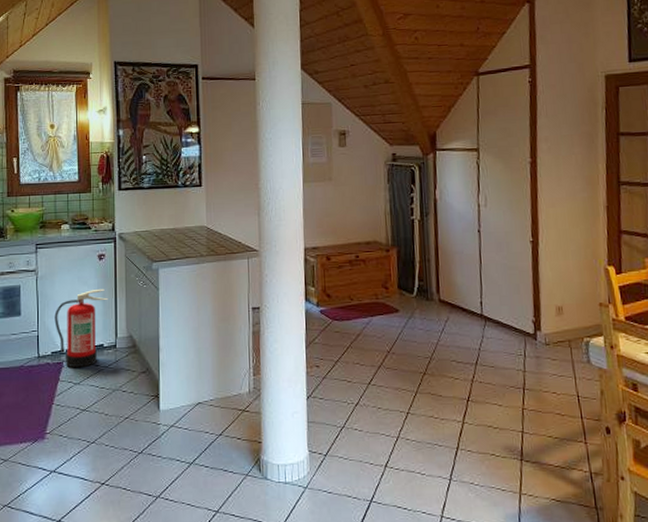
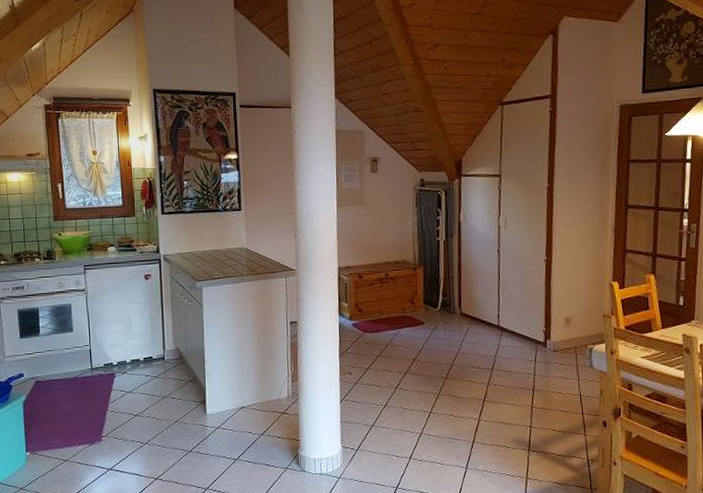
fire extinguisher: present [54,288,108,368] -> none [105,306,156,378]

